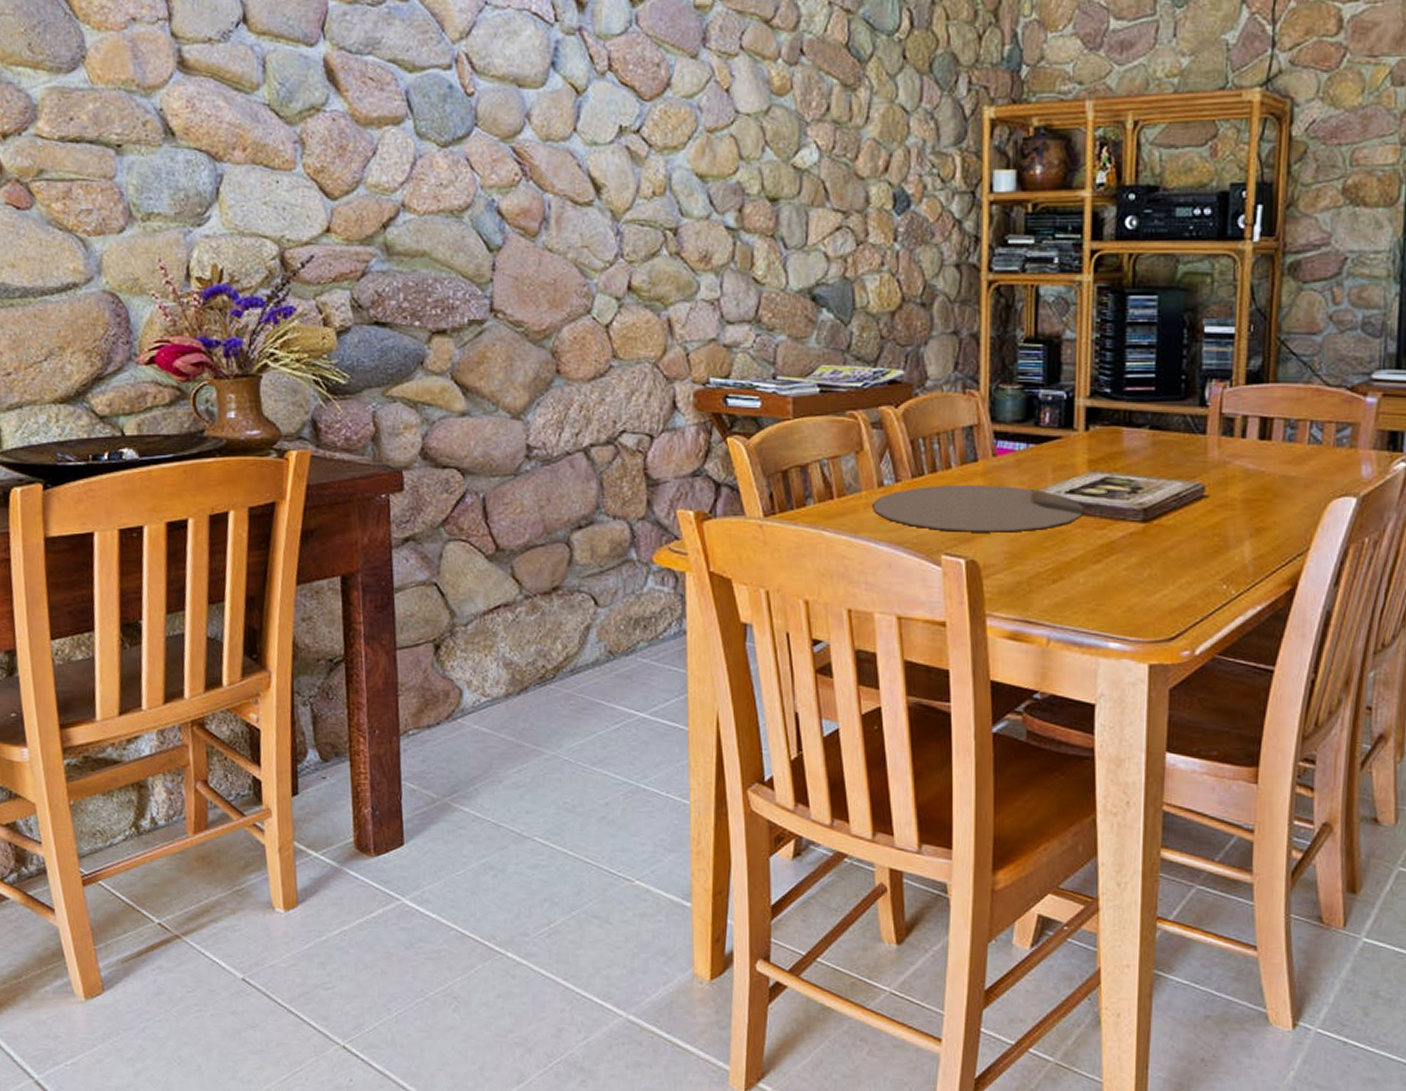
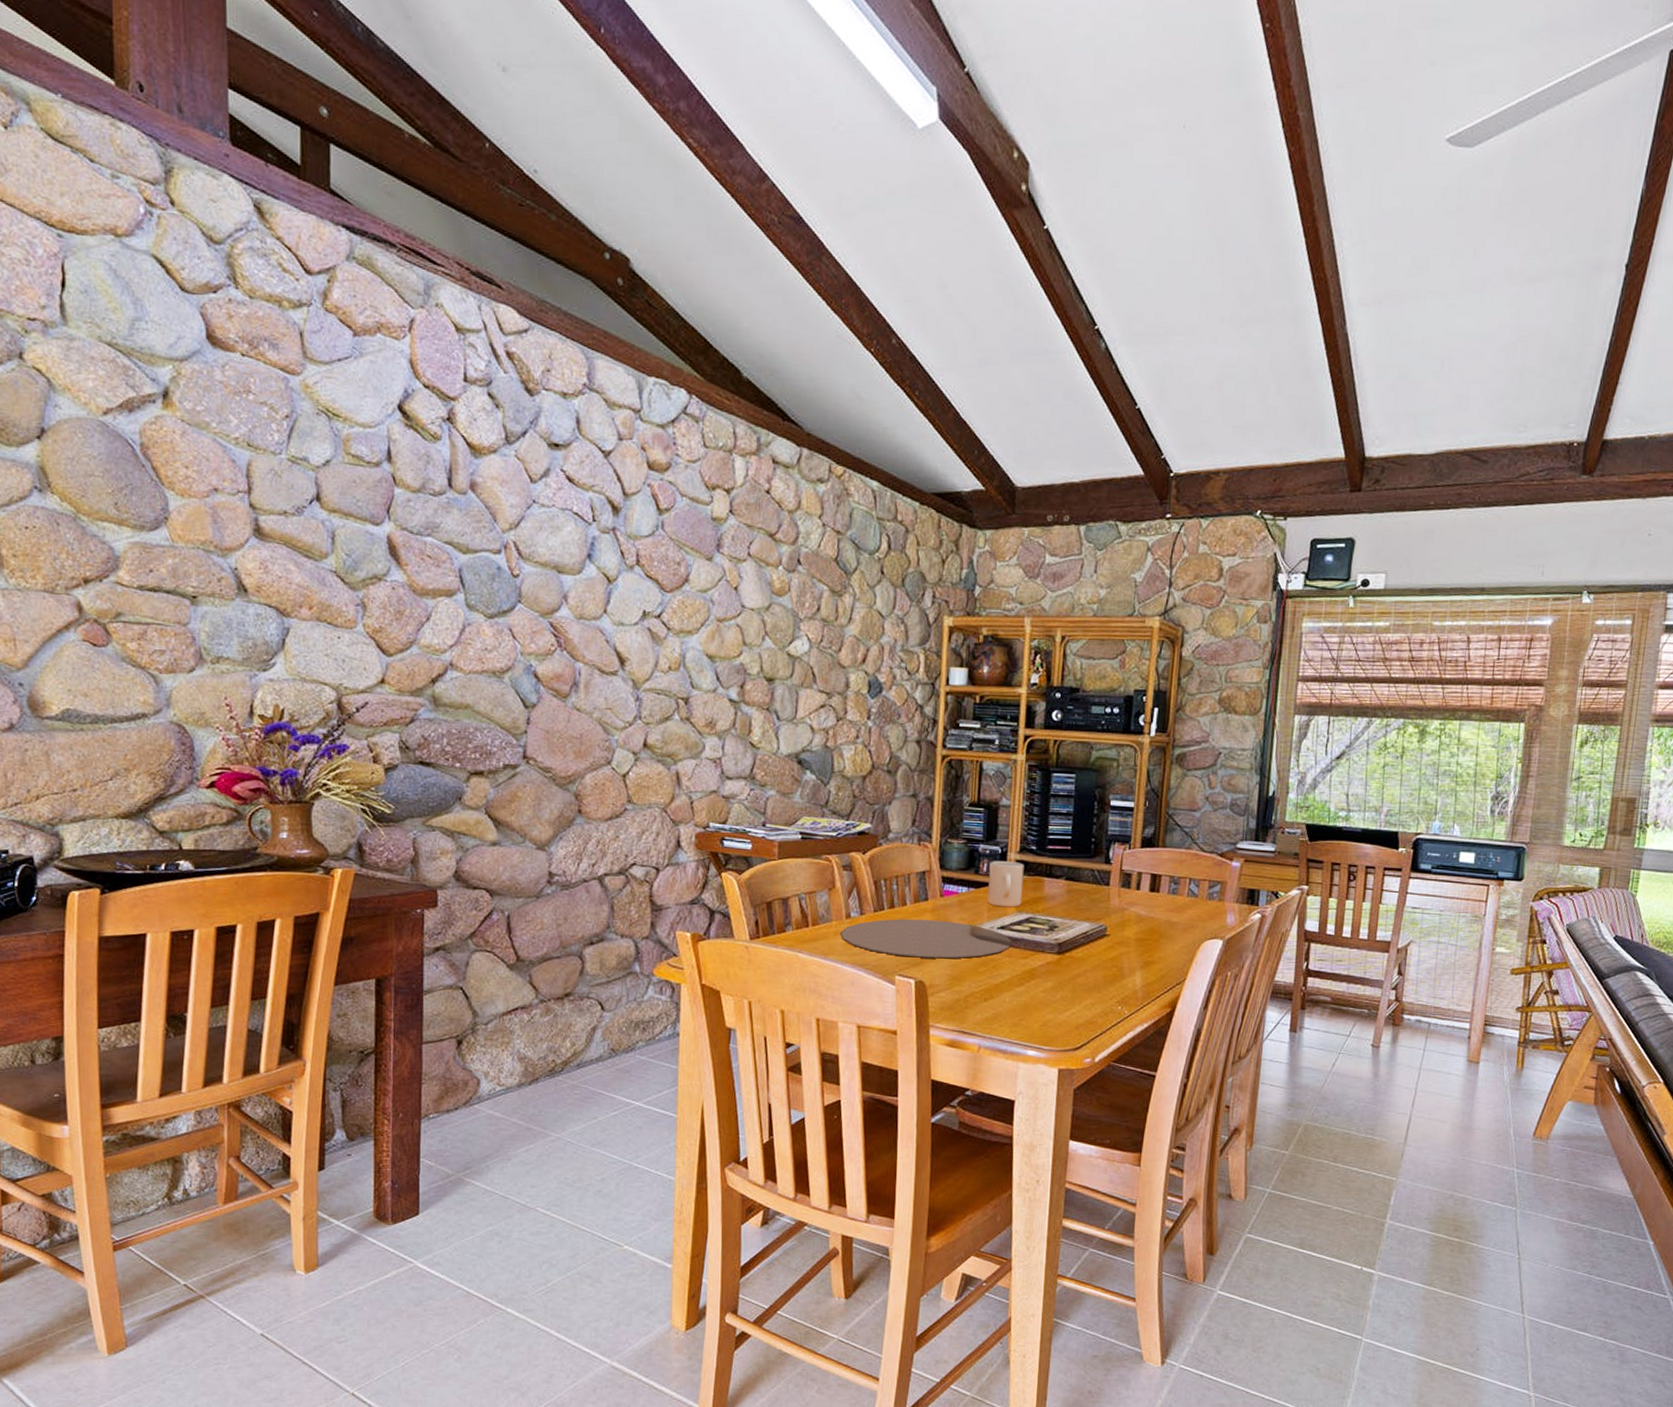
cup: none [1052,409,1097,466] -> present [987,861,1024,908]

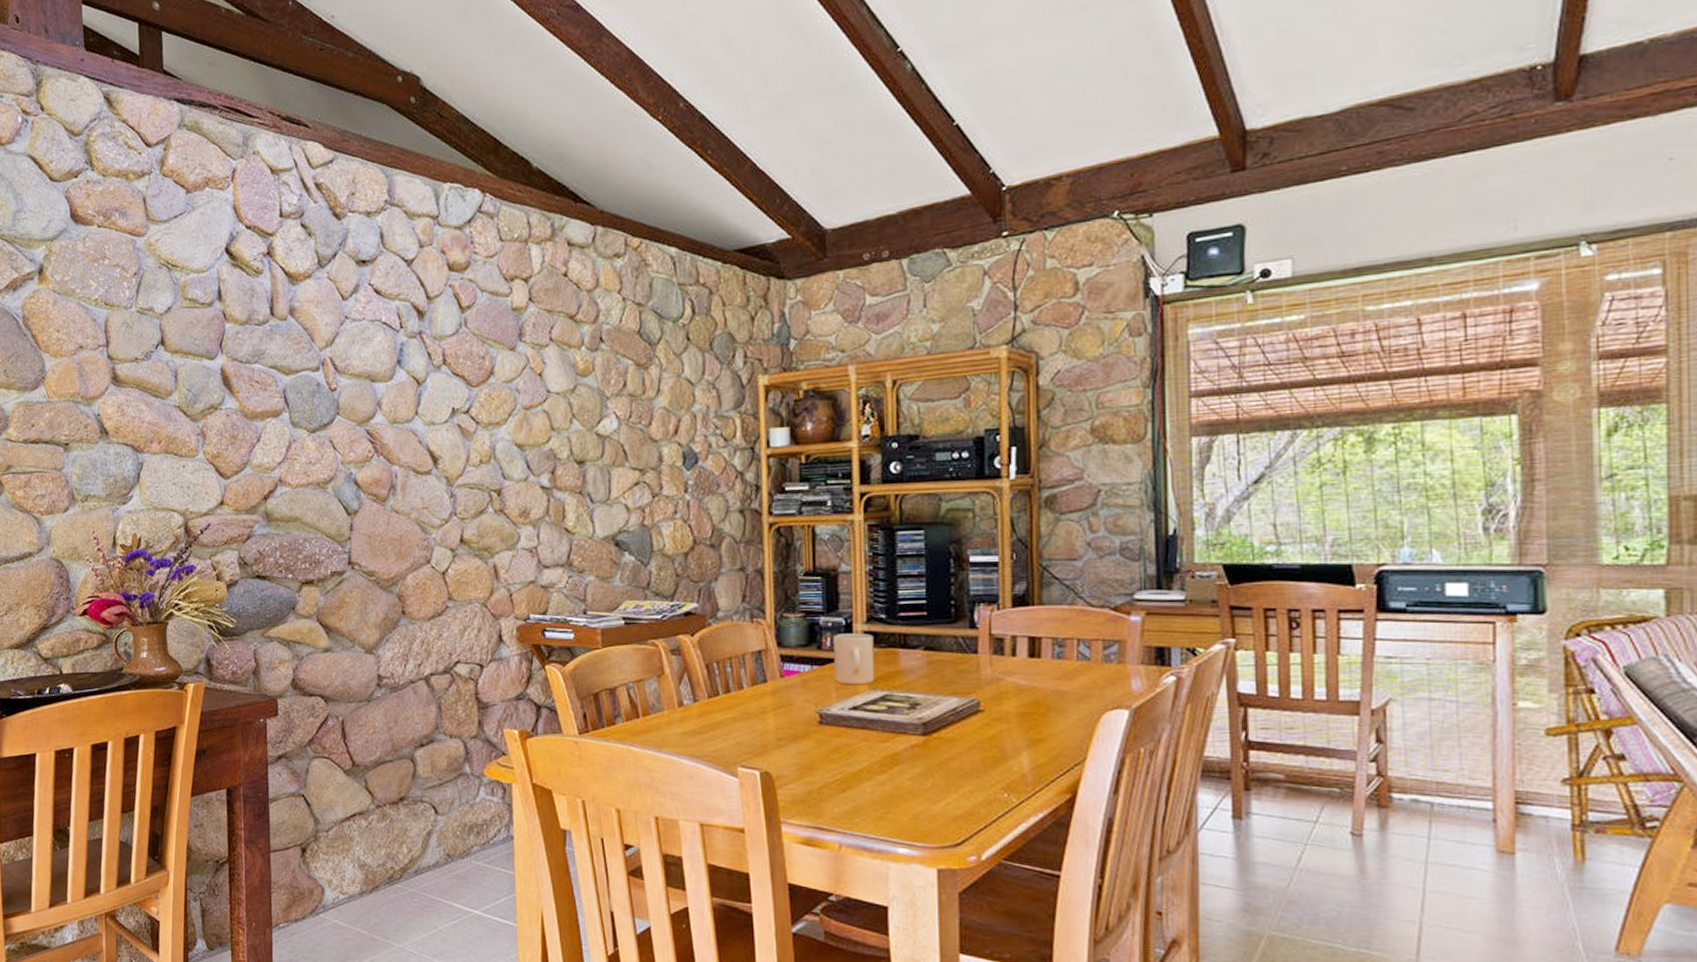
placemat: present [841,919,1012,959] -> none [674,703,868,746]

